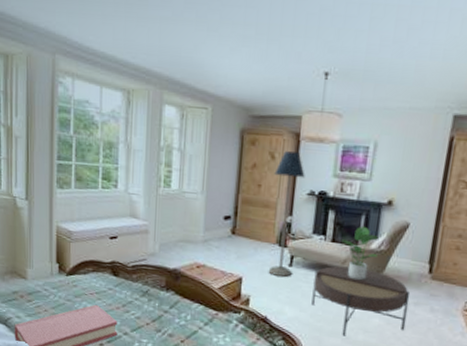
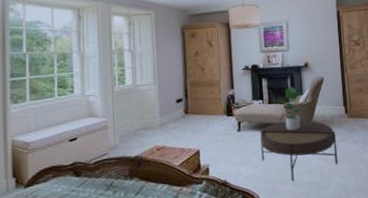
floor lamp: present [268,150,305,277] -> none [214,37,241,142]

